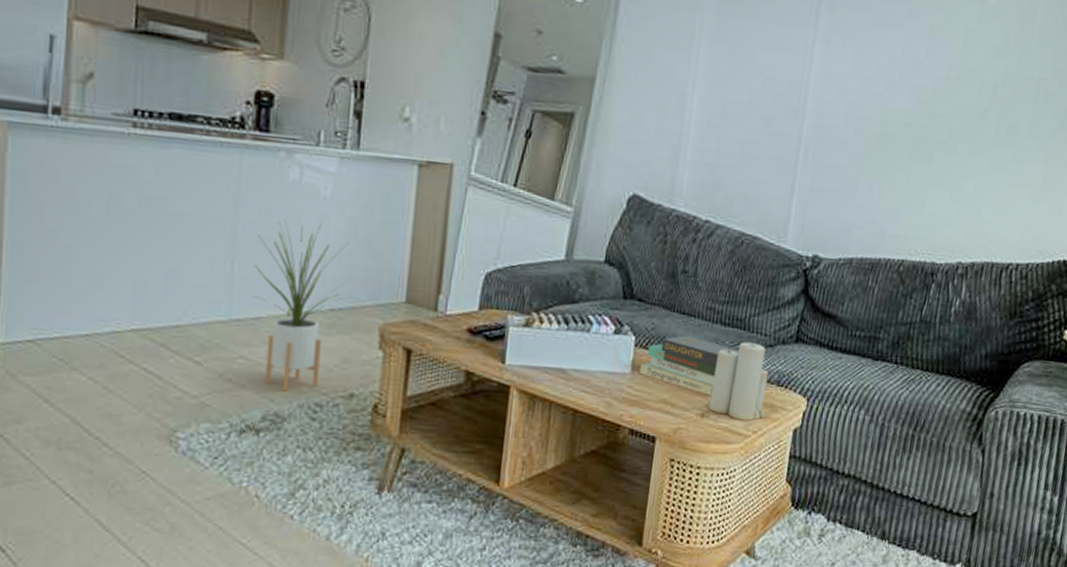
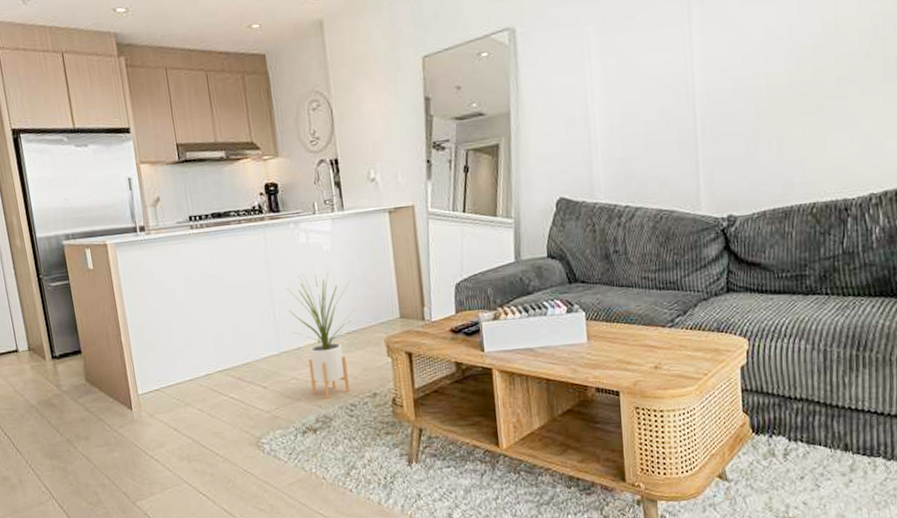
books: present [639,335,740,396] -> none [594,303,678,350]
candle: present [706,341,769,421] -> none [657,298,713,366]

